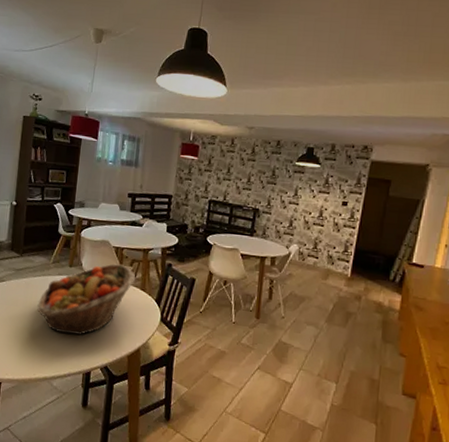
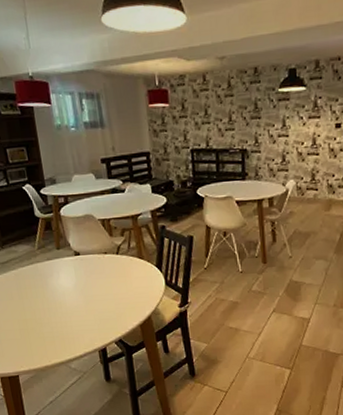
fruit basket: present [37,263,136,336] -> none [34,236,131,317]

